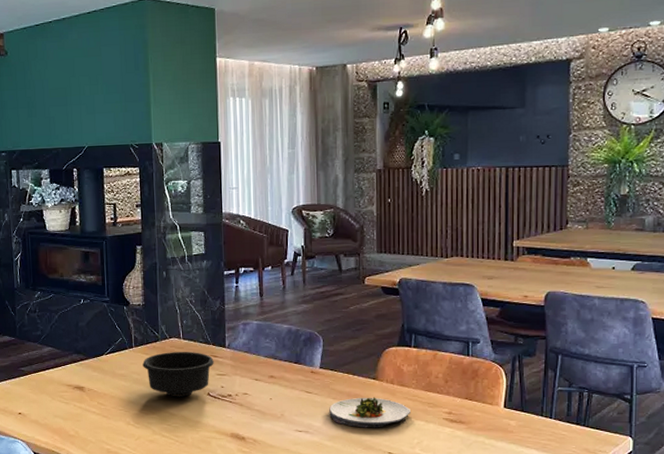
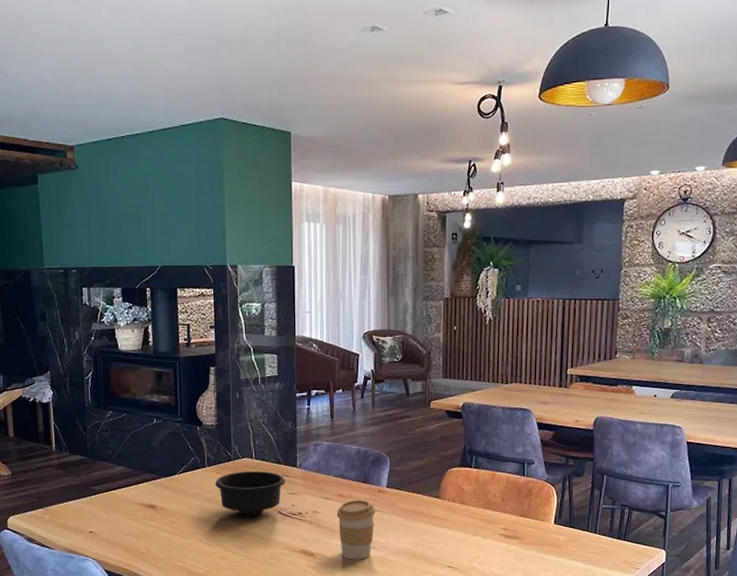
coffee cup: none [267,381,309,444] -> present [336,499,375,560]
salad plate: present [329,397,410,428] -> none [394,514,470,544]

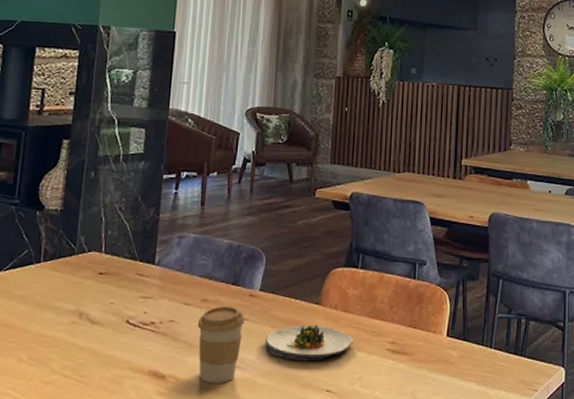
bowl: present [215,471,285,515] -> none [50,269,139,325]
salad plate: none [394,514,470,544] -> present [265,325,353,362]

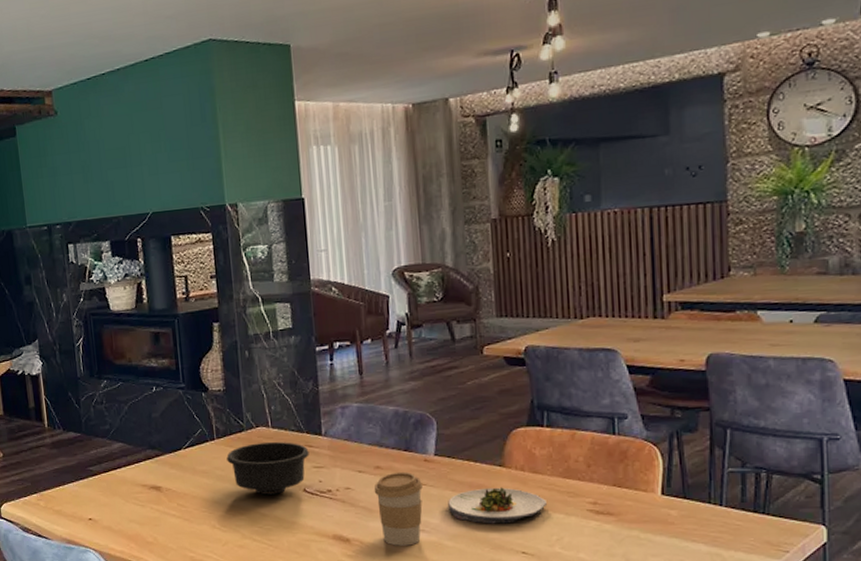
bowl: none [50,269,139,325] -> present [227,442,309,495]

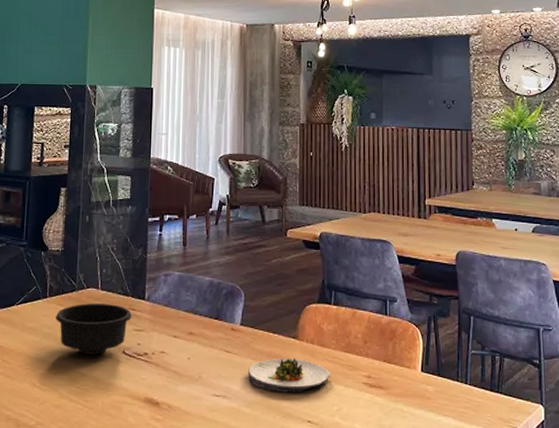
coffee cup: present [374,471,423,546] -> none [185,339,228,411]

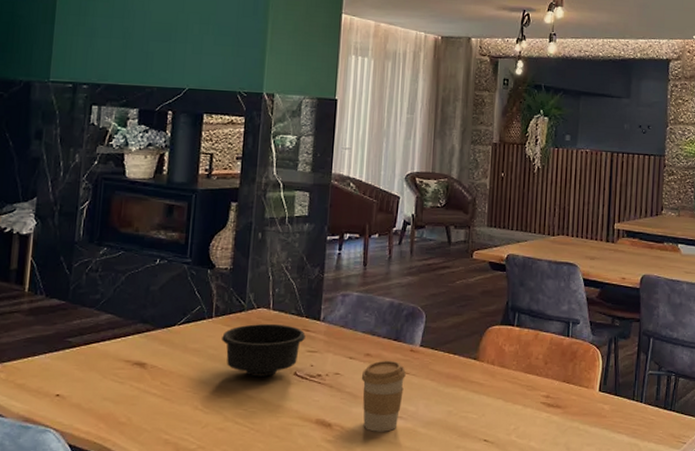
coffee cup: none [185,339,228,411] -> present [361,360,406,432]
salad plate: present [248,358,330,393] -> none [426,379,509,413]

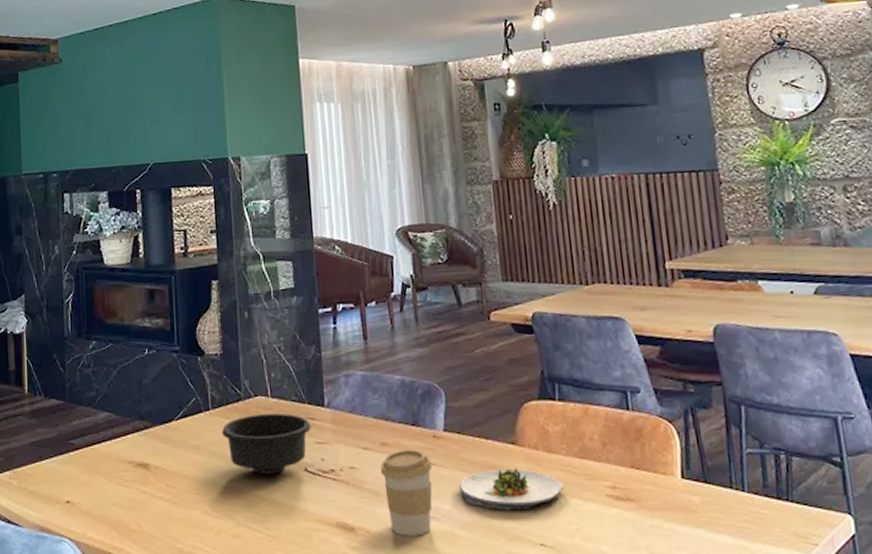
salad plate: none [426,379,509,413] -> present [459,468,563,511]

